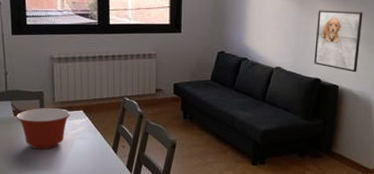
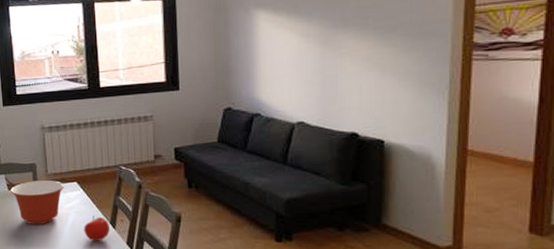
fruit: none [87,141,111,165] -> present [84,215,110,242]
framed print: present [314,10,363,73] -> none [347,46,411,123]

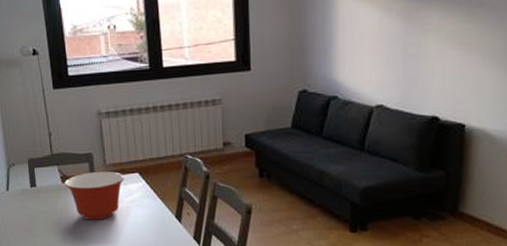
fruit: present [84,215,110,242] -> none [147,209,175,237]

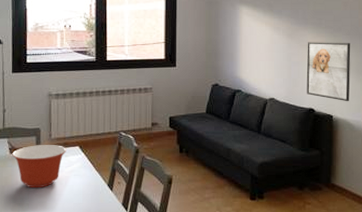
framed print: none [429,22,497,106] -> present [306,42,351,102]

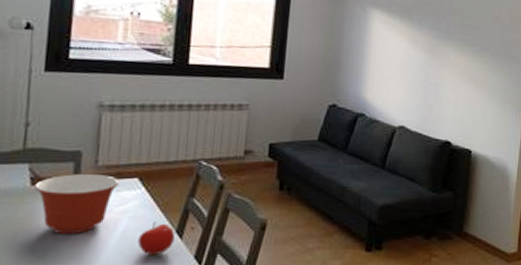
fruit: none [82,178,107,204] -> present [138,221,175,256]
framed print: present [306,42,351,102] -> none [444,61,498,135]

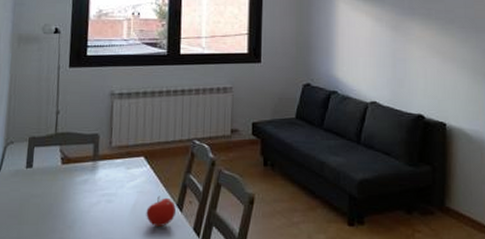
mixing bowl: present [34,174,120,235] -> none [64,154,129,208]

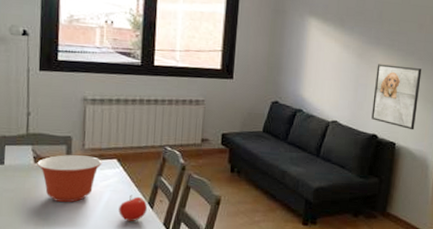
mixing bowl: none [64,154,129,208] -> present [37,155,102,203]
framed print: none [414,35,466,108] -> present [371,64,422,130]

